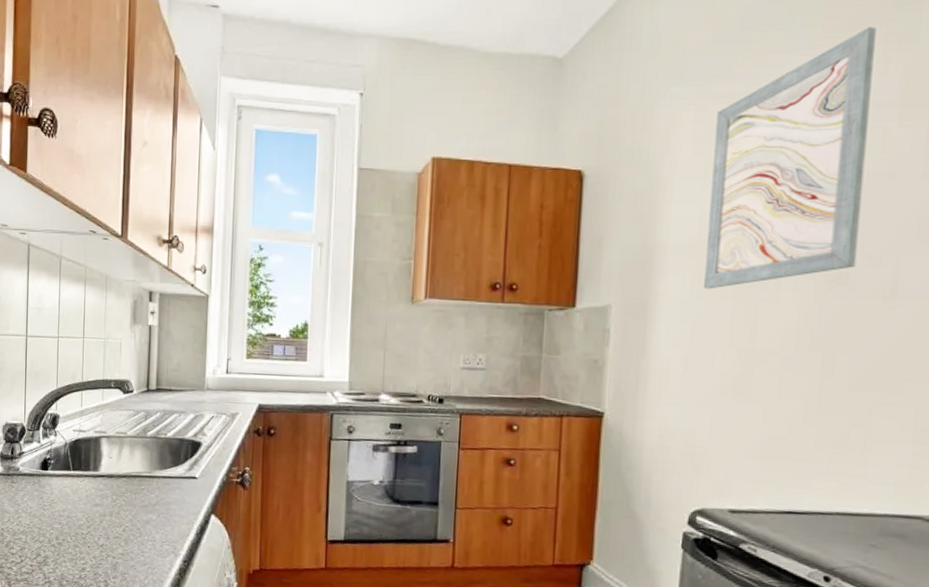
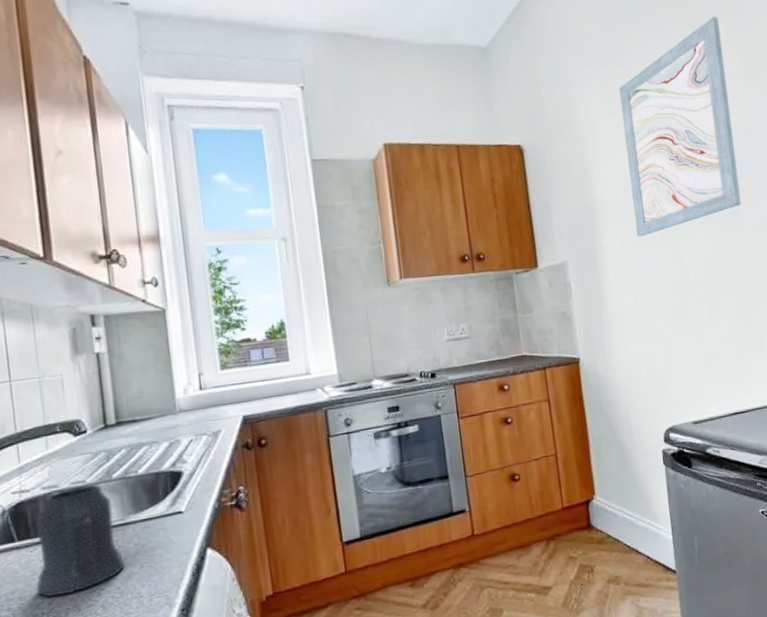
mug: none [79,436,147,523] -> present [35,483,126,598]

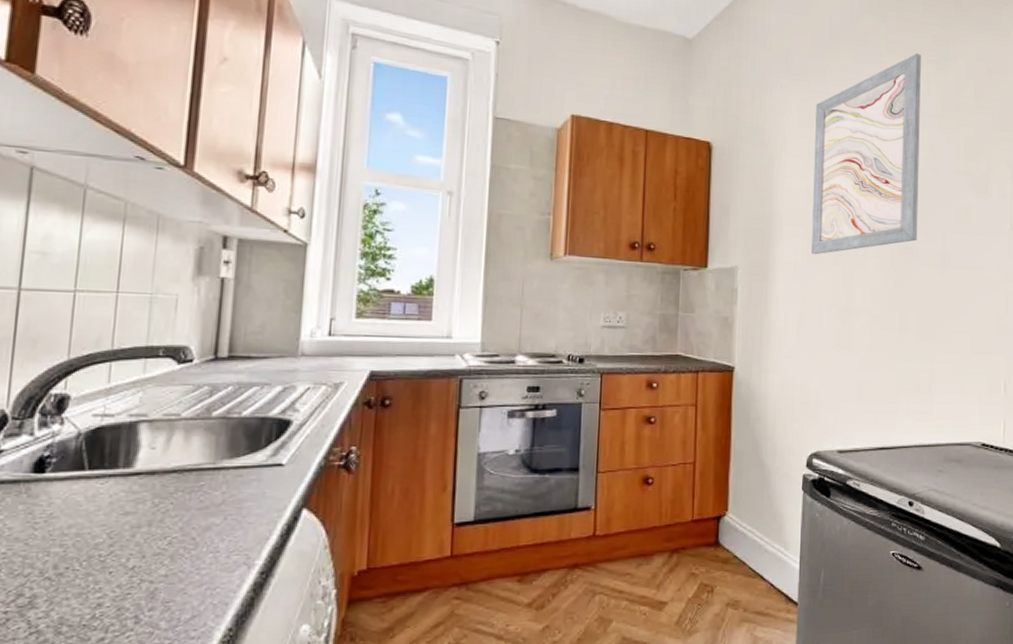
mug: present [35,483,126,598] -> none [96,418,208,539]

